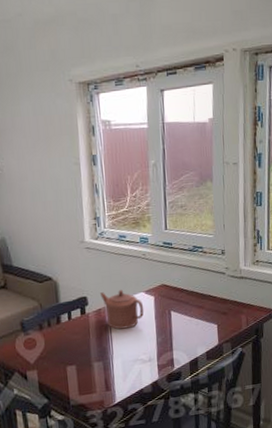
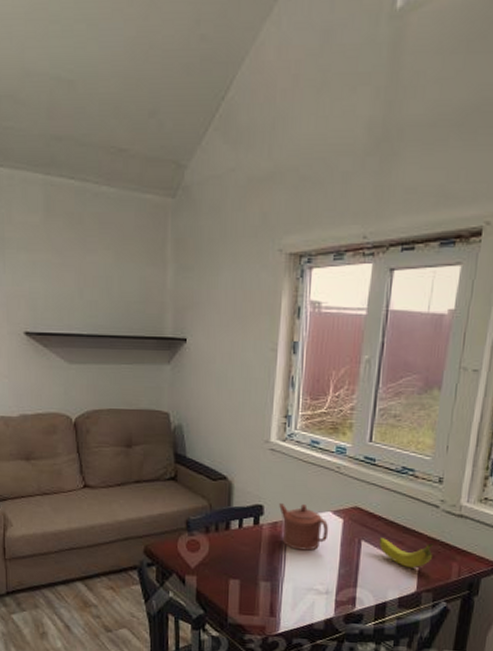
fruit: none [184,302,227,327] -> present [379,538,435,569]

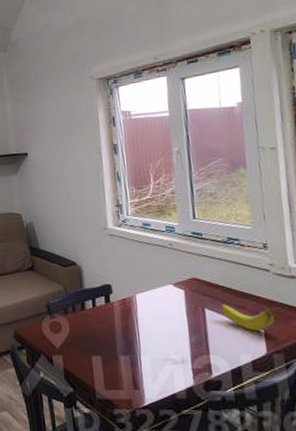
teapot: present [279,503,329,551] -> none [125,280,174,323]

